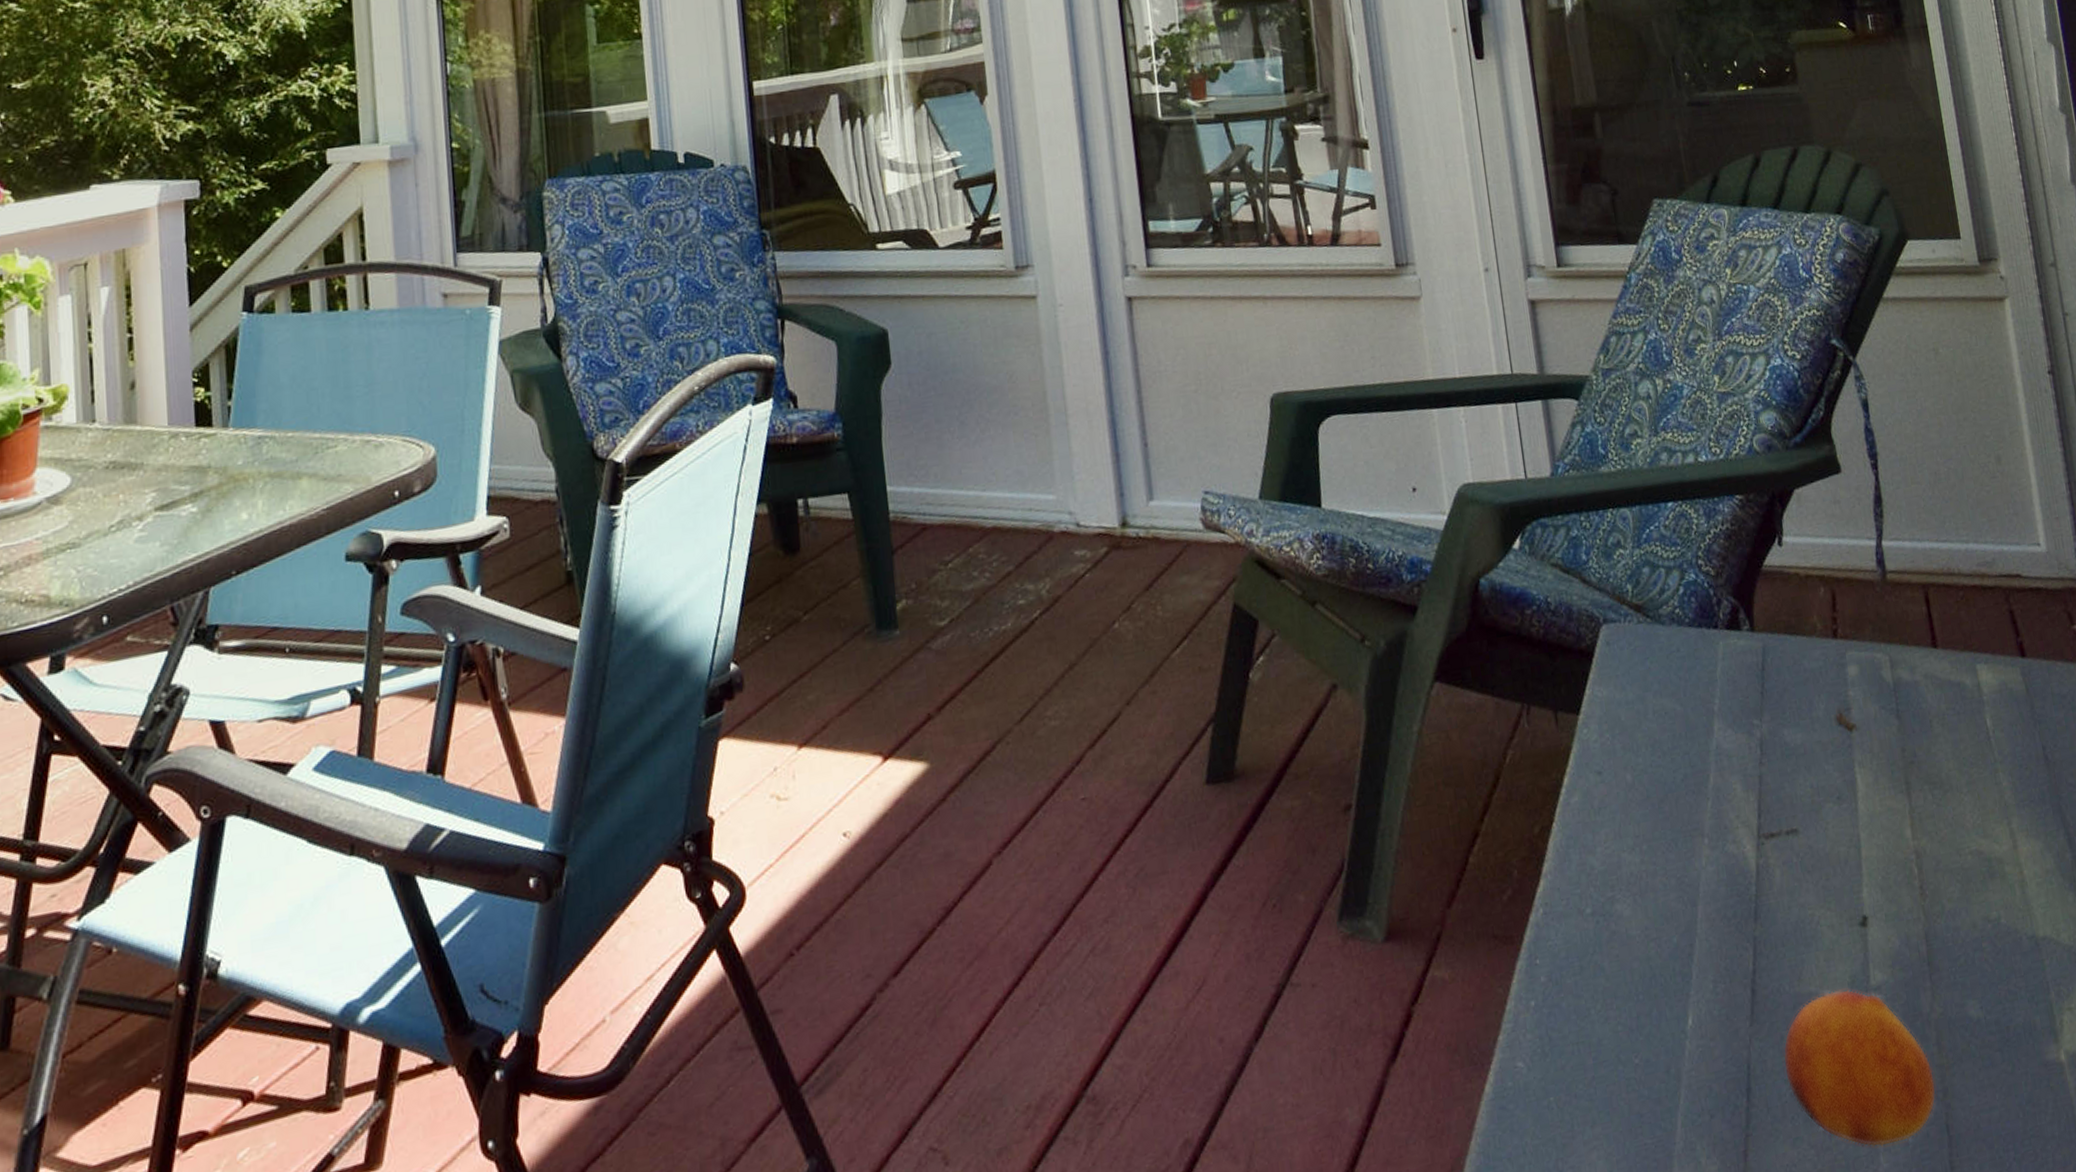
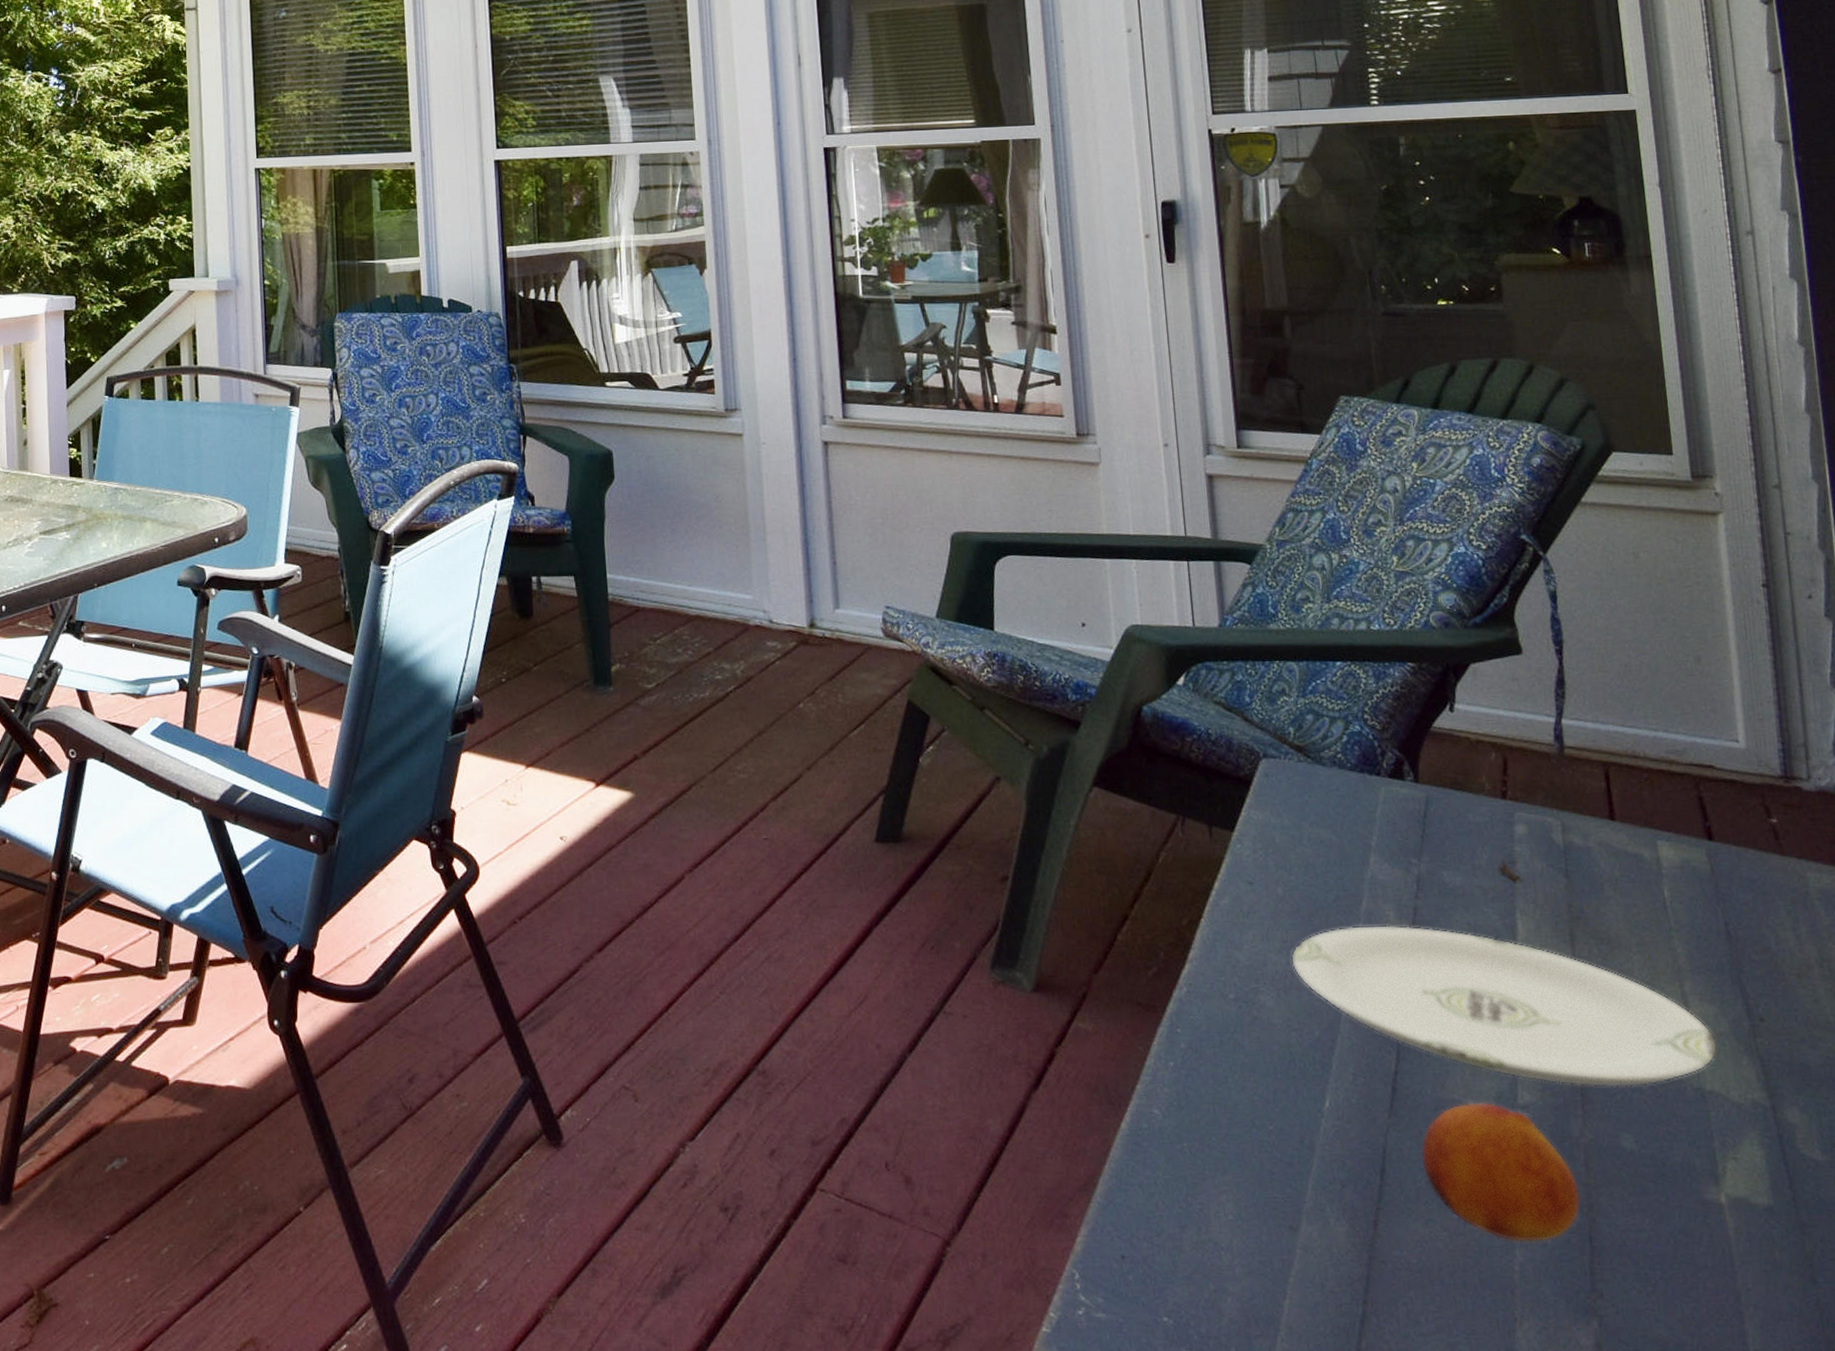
plate: none [1644,796,2047,956] -> present [1291,924,1718,1088]

